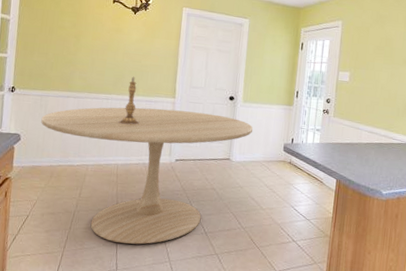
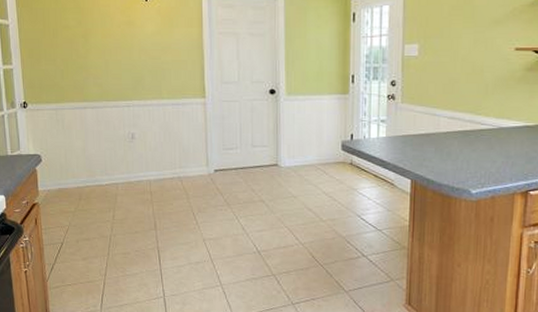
dining table: present [41,107,254,245] -> none [60,112,303,269]
candlestick: present [118,76,140,125] -> none [144,76,168,134]

